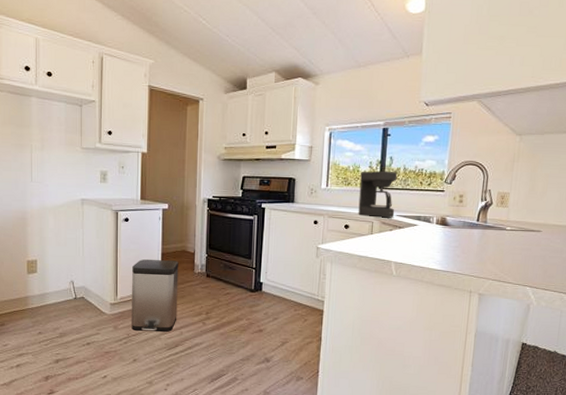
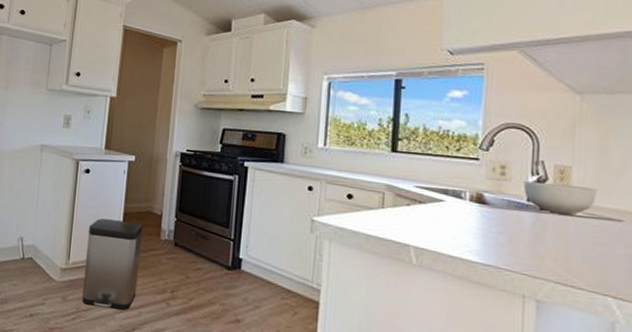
coffee maker: present [358,171,398,218] -> none [364,129,416,190]
bowl: none [475,206,527,229] -> present [523,181,598,215]

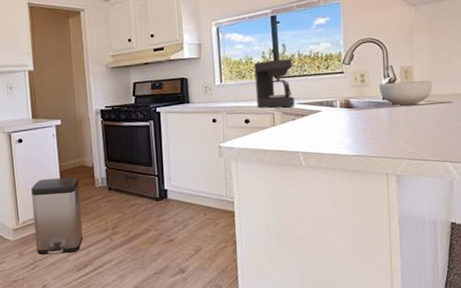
coffee maker: none [364,129,416,190] -> present [254,59,295,109]

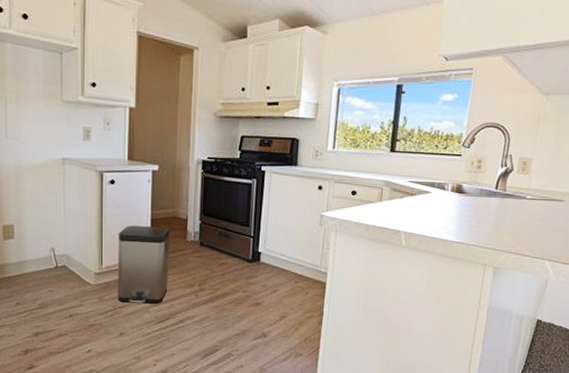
coffee maker: present [254,59,295,109] -> none [366,132,412,184]
bowl: present [378,80,433,106] -> none [493,173,550,198]

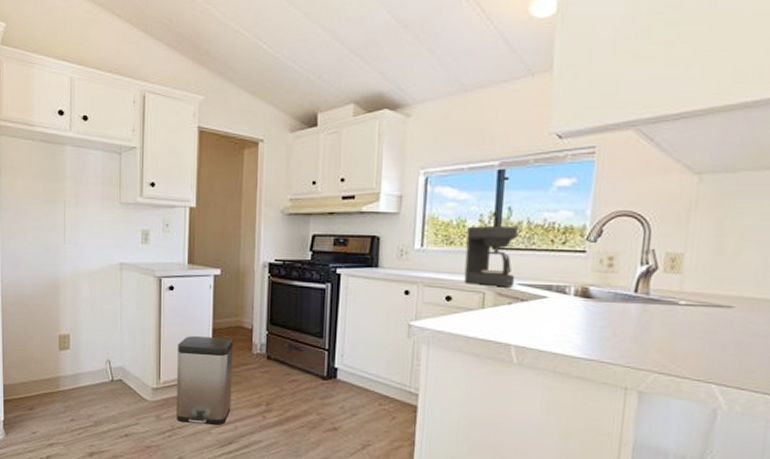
coffee maker: none [366,132,412,184] -> present [464,226,519,288]

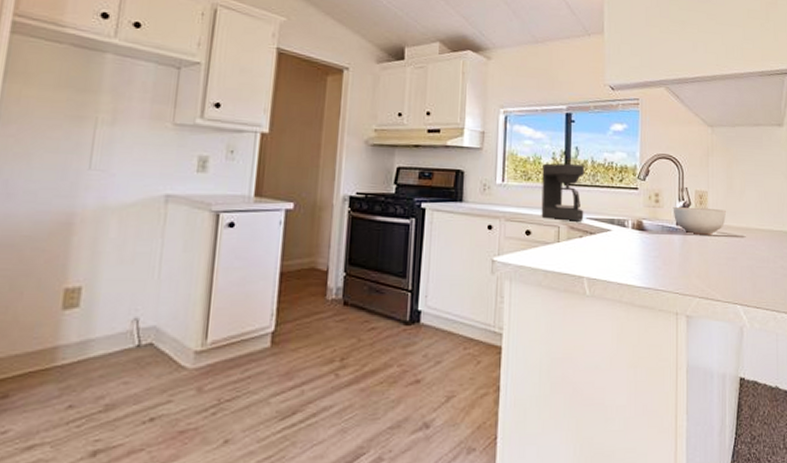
pedal bin: present [176,336,233,425] -> none [225,282,304,393]
bowl: none [631,272,710,304] -> present [673,207,727,235]

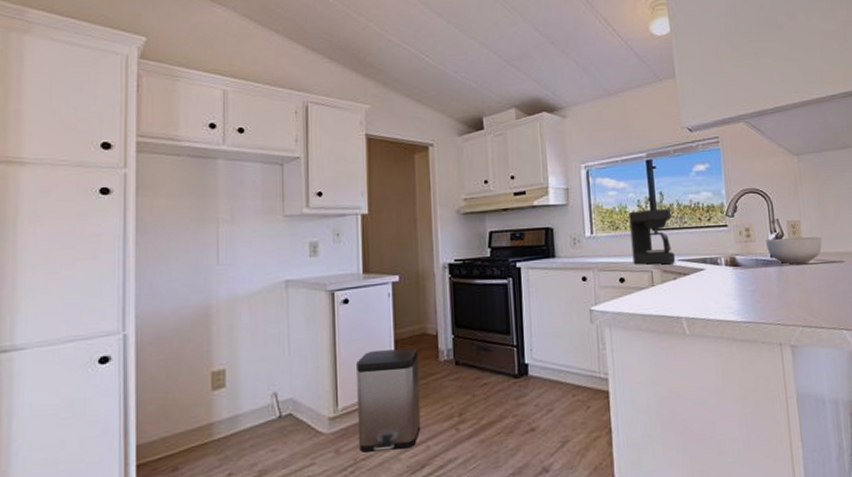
pedal bin: none [225,282,304,393] -> present [357,348,421,453]

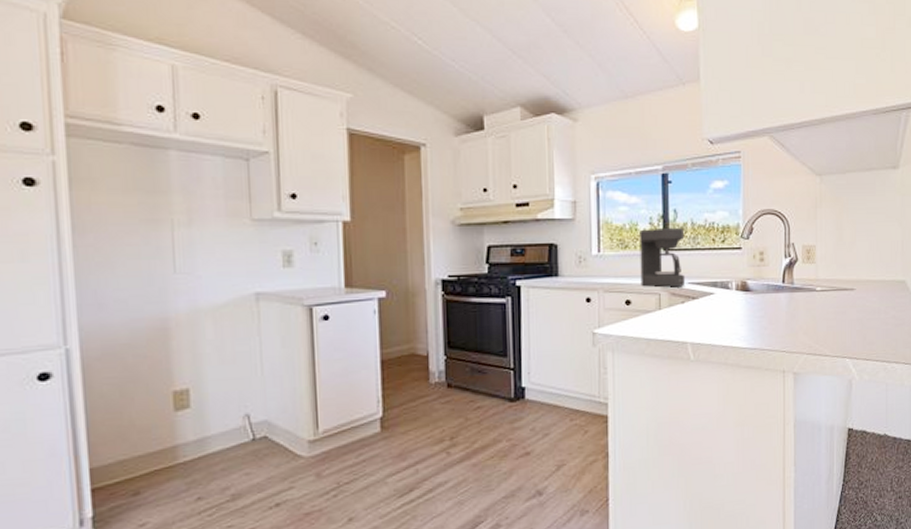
pedal bin: present [357,348,421,453] -> none [339,369,410,476]
bowl: present [765,237,823,265] -> none [778,263,836,291]

